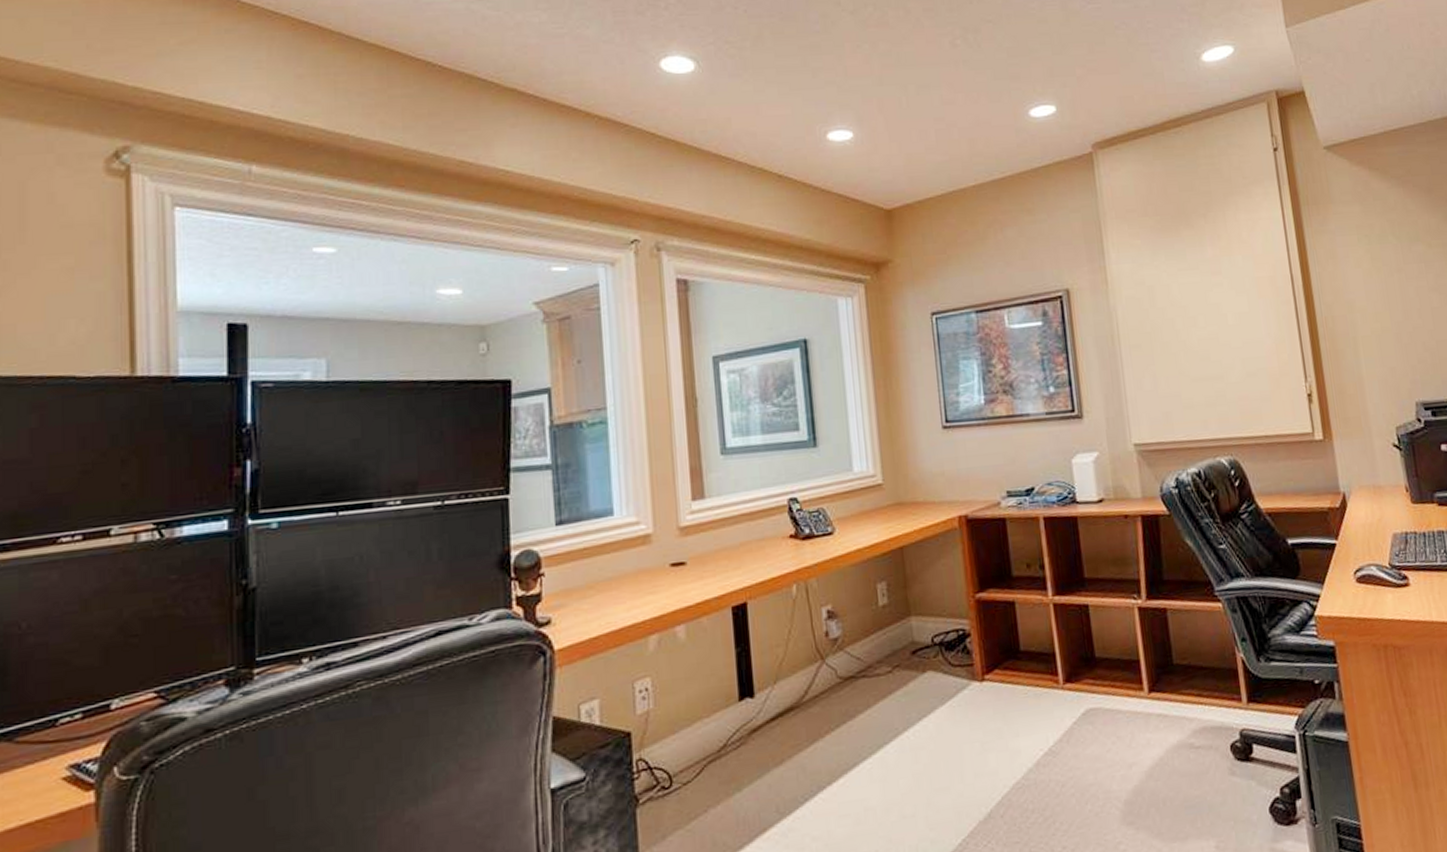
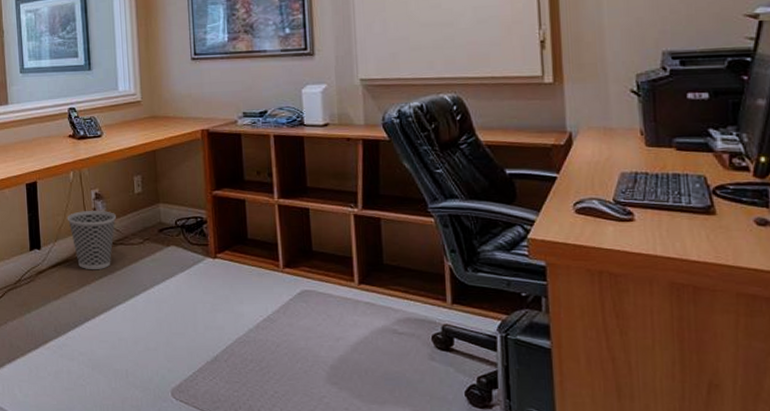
wastebasket: none [789,633,856,718] -> present [67,211,116,270]

